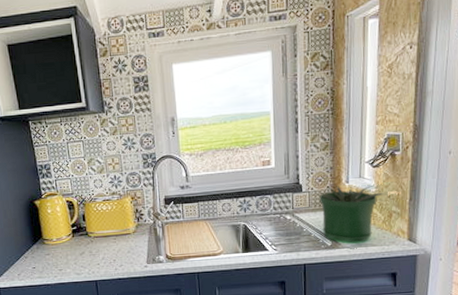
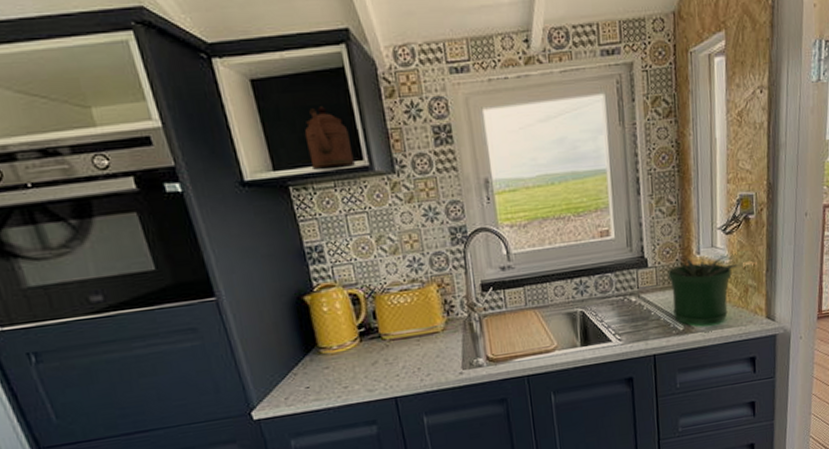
coffeepot: none [42,63,77,110] -> present [304,106,356,171]

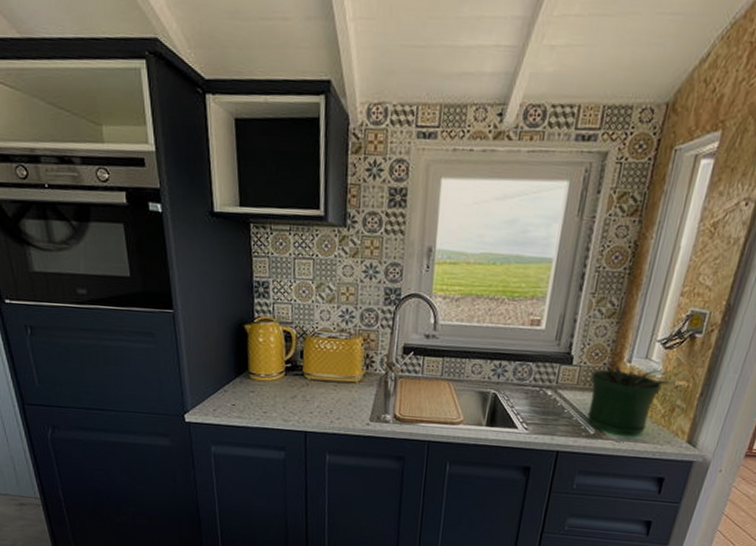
coffeepot: present [304,106,356,171] -> none [272,153,313,215]

